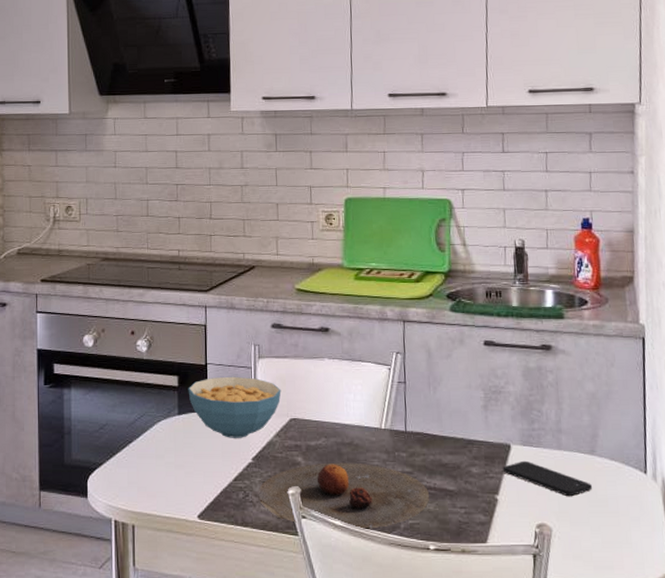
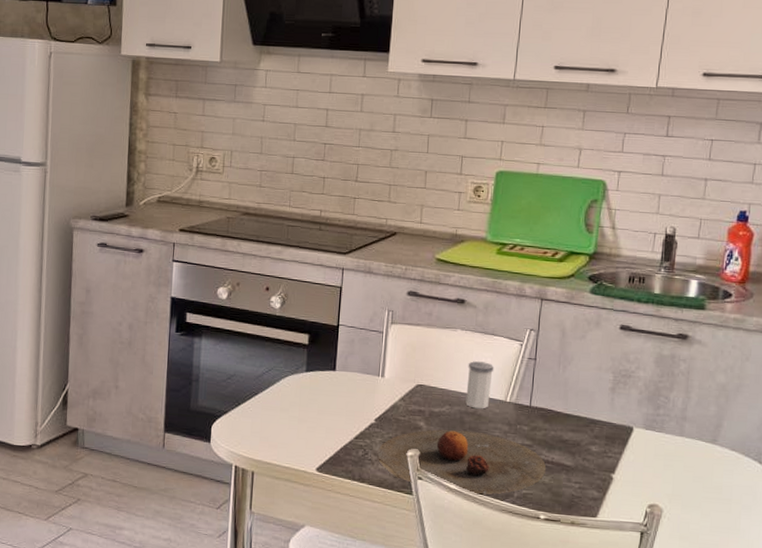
cereal bowl: present [188,376,281,438] -> none [317,338,411,399]
salt shaker: none [339,389,366,439] -> present [465,361,494,409]
smartphone: present [502,460,593,497] -> none [622,443,710,482]

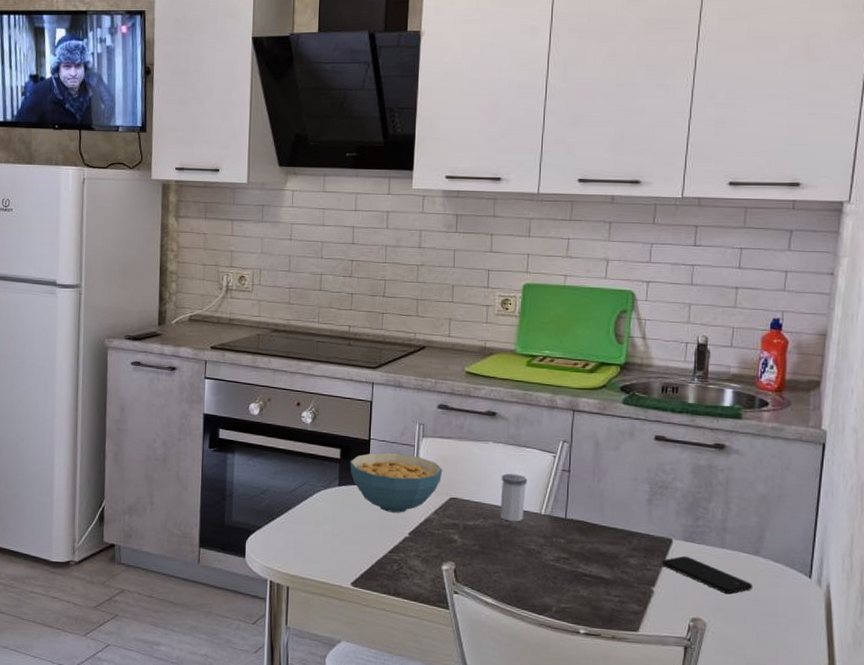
cereal bowl: none [317,338,411,399] -> present [349,452,443,513]
plate: present [377,429,546,495] -> none [412,542,584,609]
smartphone: none [622,443,710,482] -> present [661,555,753,595]

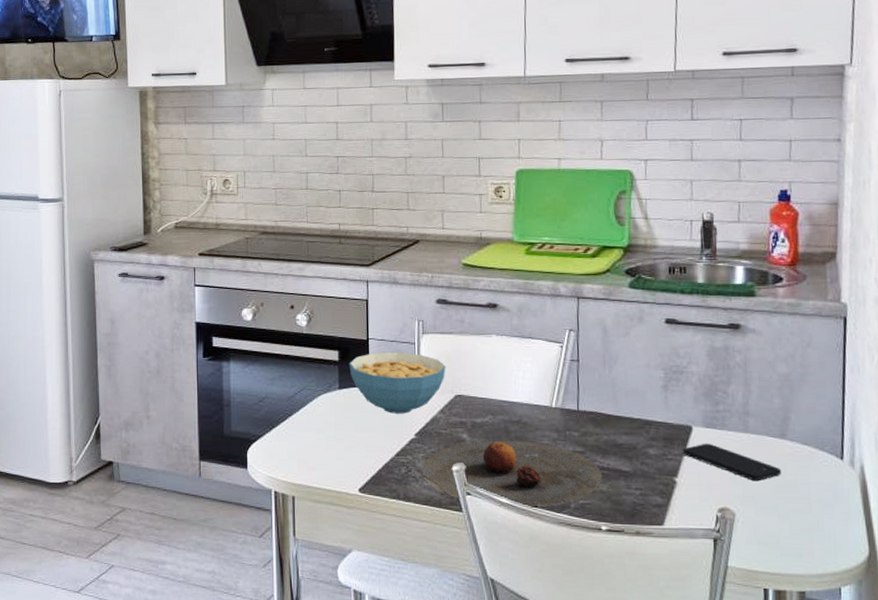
plate: none [412,542,584,609] -> present [421,440,602,508]
salt shaker: present [500,474,528,522] -> none [507,367,536,417]

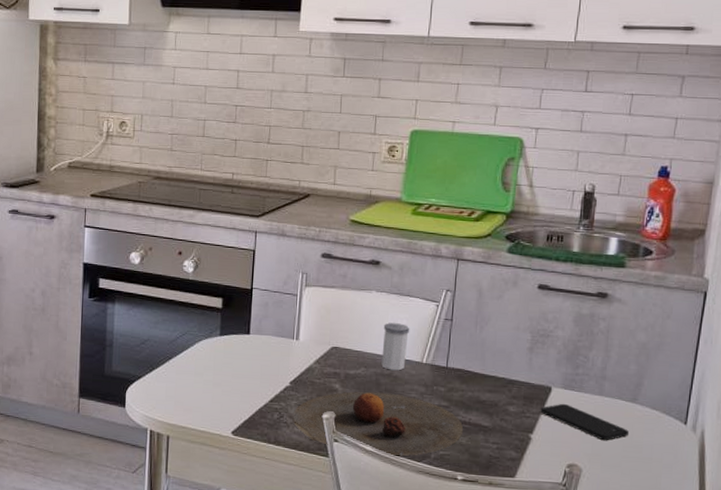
cereal bowl: present [349,352,446,414] -> none [231,302,325,362]
salt shaker: none [507,367,536,417] -> present [381,323,410,371]

